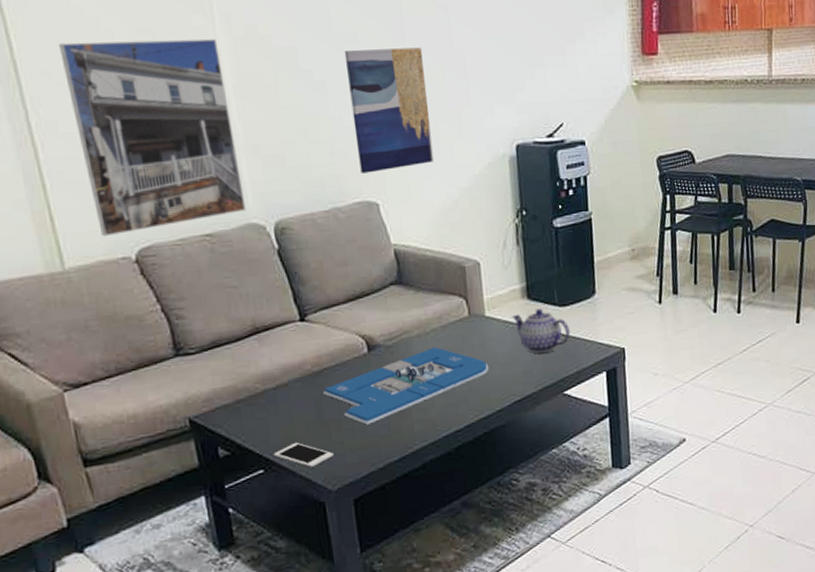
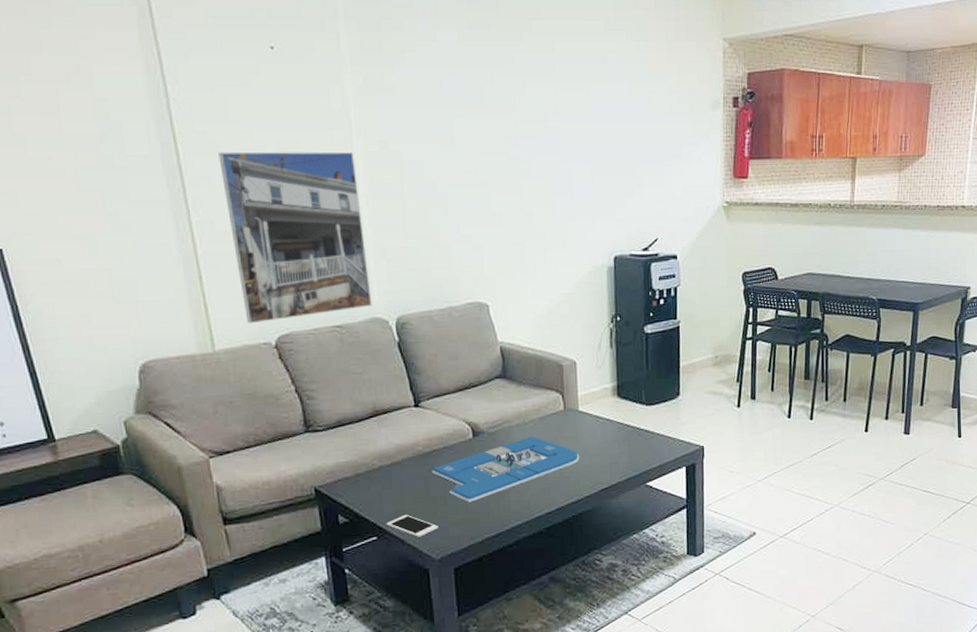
wall art: present [344,47,434,174] -> none [464,165,539,277]
teapot: present [512,308,570,353] -> none [602,406,655,447]

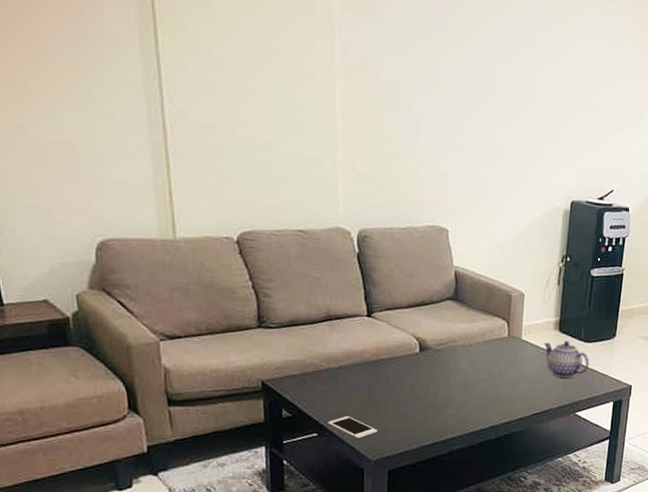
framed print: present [218,151,372,324] -> none [198,44,337,217]
board game: present [432,436,580,503] -> none [377,358,518,412]
teapot: none [602,406,655,447] -> present [543,341,589,378]

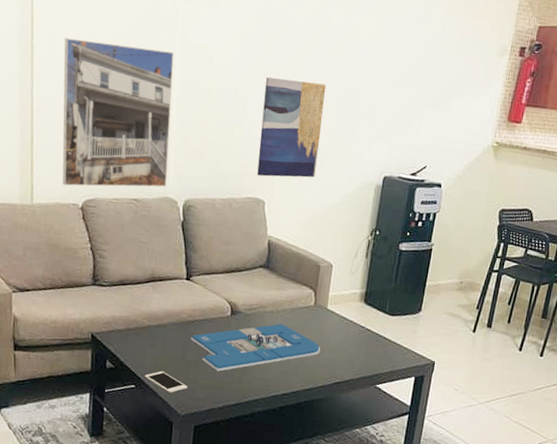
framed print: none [198,44,337,217] -> present [62,37,174,187]
board game: none [377,358,518,412] -> present [190,324,321,372]
wall art: none [437,95,506,204] -> present [257,77,327,178]
teapot: present [543,341,589,378] -> none [348,312,393,350]

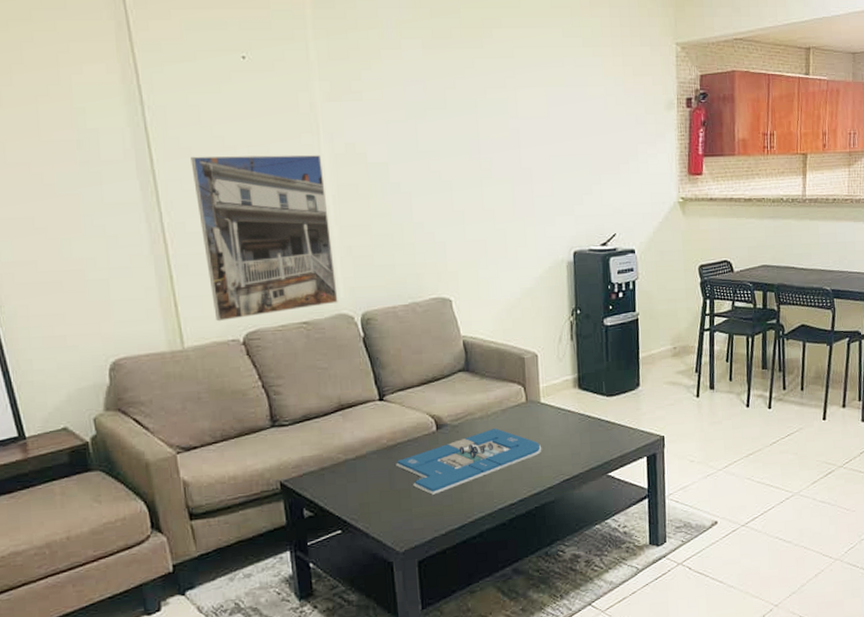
cell phone: present [144,370,188,393] -> none [350,507,402,531]
wall art: present [257,77,327,178] -> none [428,165,501,273]

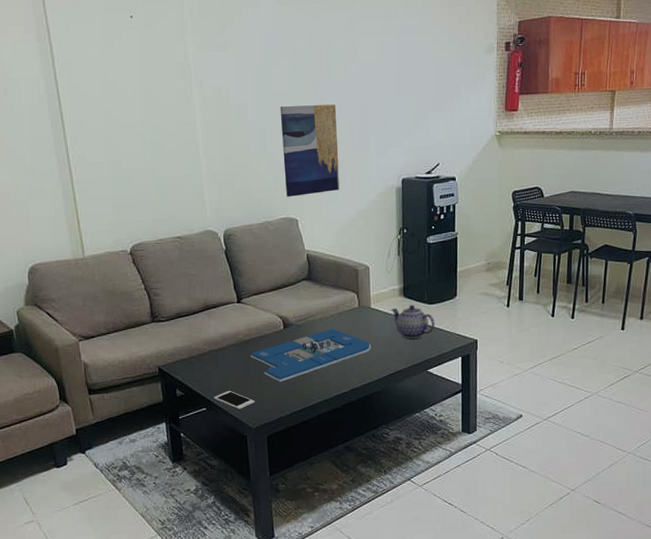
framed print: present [191,154,338,322] -> none [90,97,205,236]
cell phone: none [350,507,402,531] -> present [213,390,255,410]
wall art: none [428,165,501,273] -> present [280,104,339,197]
teapot: none [564,397,615,438] -> present [391,305,435,339]

